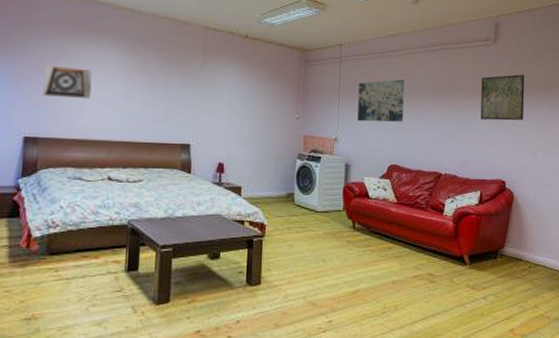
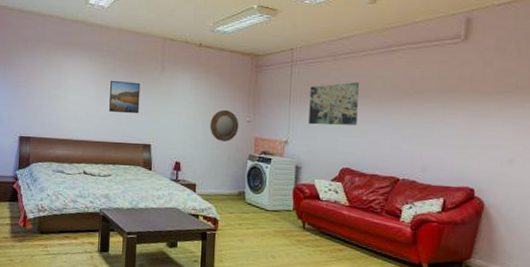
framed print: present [43,65,93,100] -> none [32,76,70,105]
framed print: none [141,71,179,110] -> present [109,80,141,114]
home mirror: none [256,106,288,141] -> present [210,109,239,142]
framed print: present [481,74,525,121] -> none [446,74,502,125]

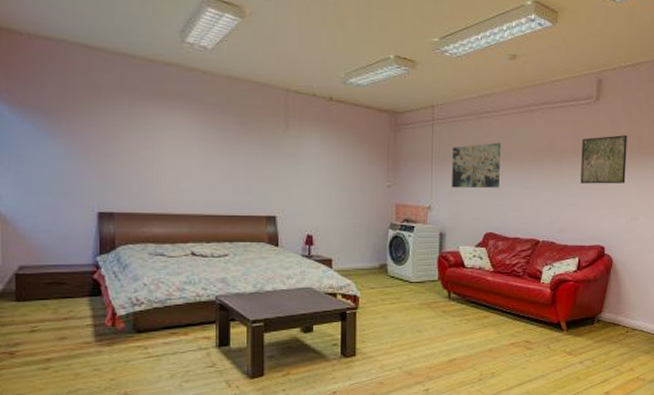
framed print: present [109,80,141,114] -> none [221,139,260,181]
home mirror: present [210,109,239,142] -> none [345,173,378,211]
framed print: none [446,74,502,125] -> present [580,135,627,184]

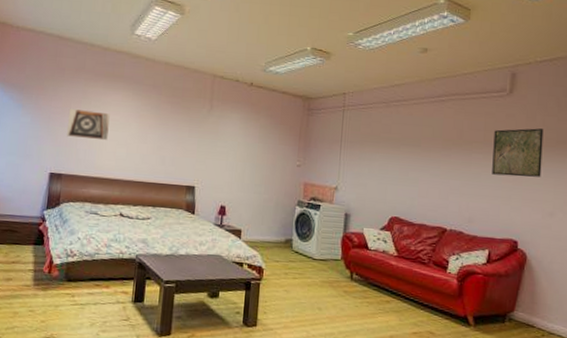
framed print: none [114,134,166,171] -> present [67,108,110,141]
wall art: present [452,143,501,189] -> none [359,130,409,174]

